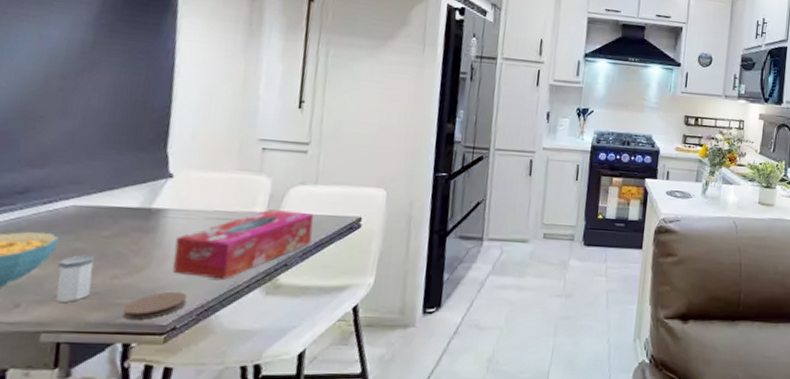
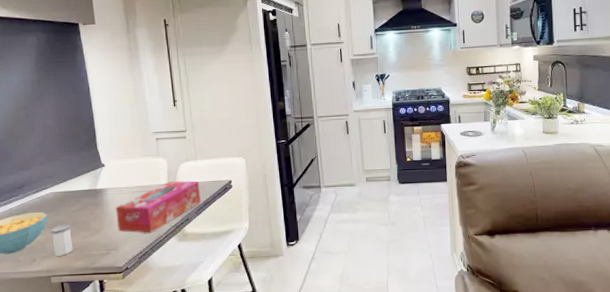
coaster: present [122,291,188,320] -> none [94,243,131,264]

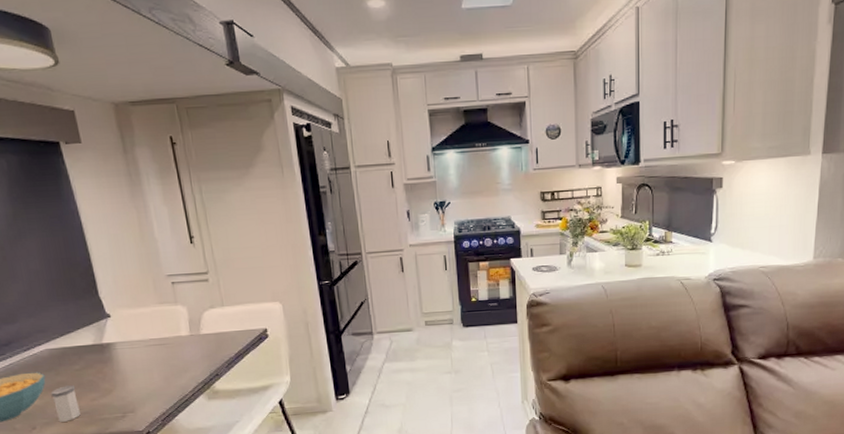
tissue box: present [116,181,201,233] -> none [128,330,232,392]

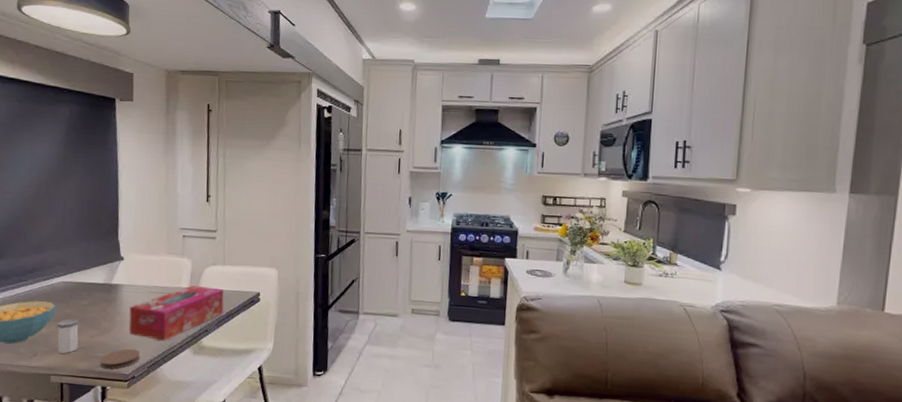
coaster: none [107,404,152,429] -> present [99,348,141,369]
tissue box: none [128,330,232,392] -> present [129,285,224,341]

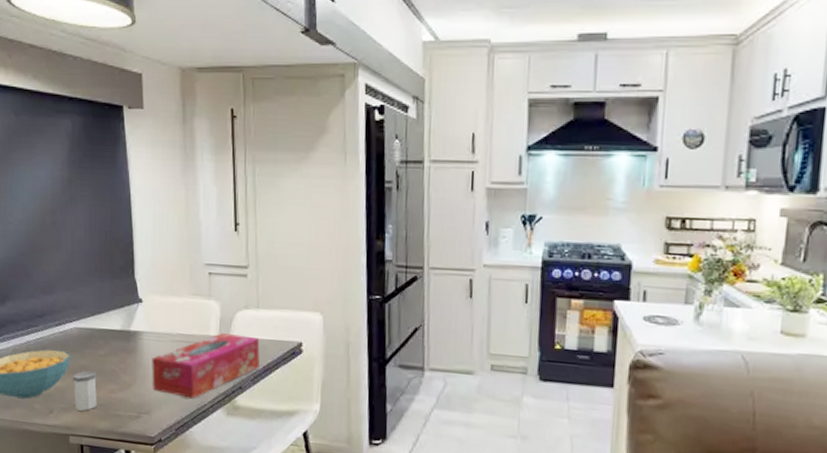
coaster: present [99,348,141,369] -> none [121,406,167,431]

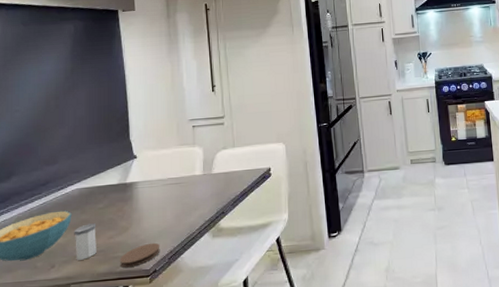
coaster: none [121,406,167,431] -> present [119,242,160,268]
tissue box: present [152,333,260,399] -> none [146,170,237,230]

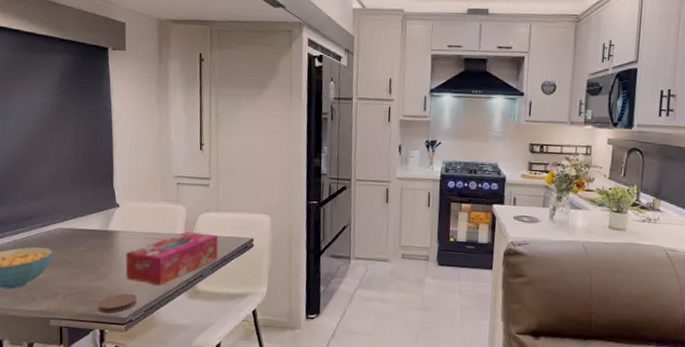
salt shaker: present [74,223,97,260] -> none [55,264,77,298]
tissue box: none [146,170,237,230] -> present [125,232,219,286]

